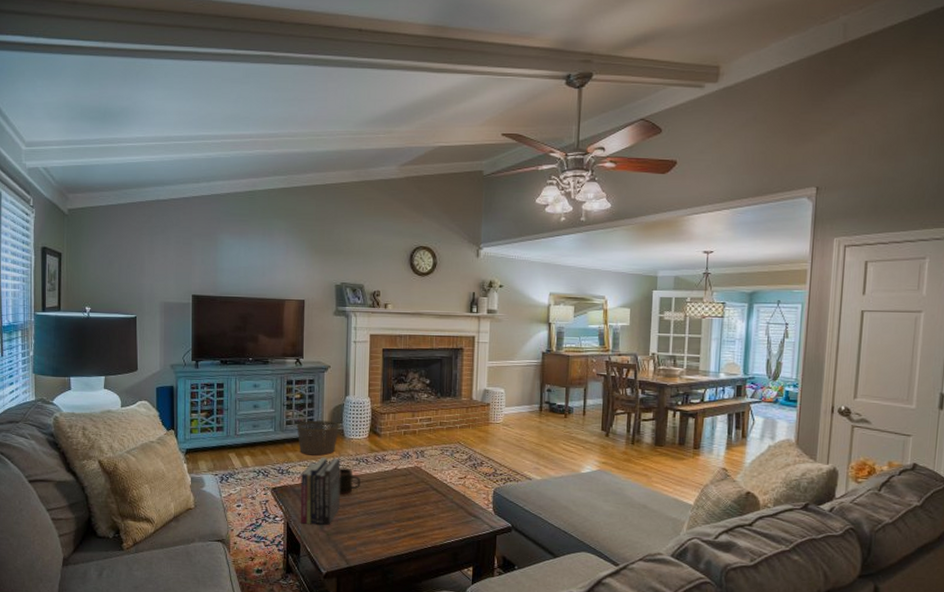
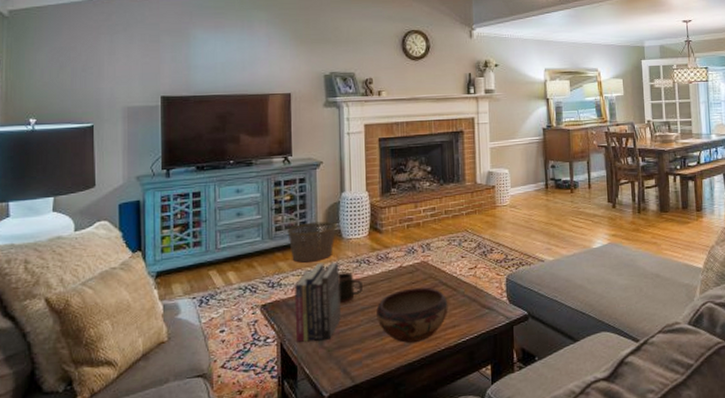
decorative bowl: none [371,489,437,538] -> present [376,287,448,343]

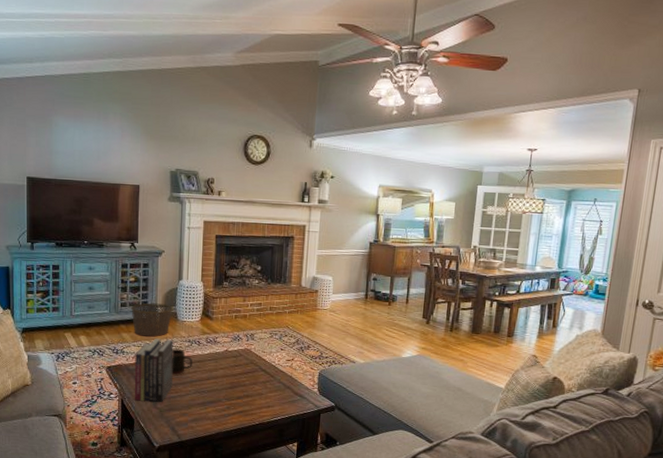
decorative bowl: present [376,287,448,343] -> none [203,369,265,415]

